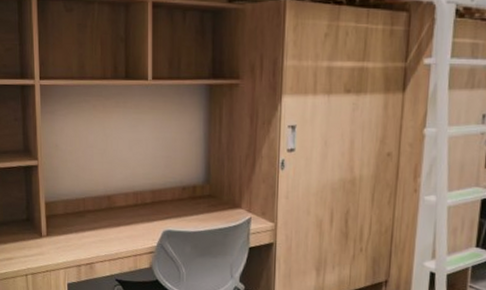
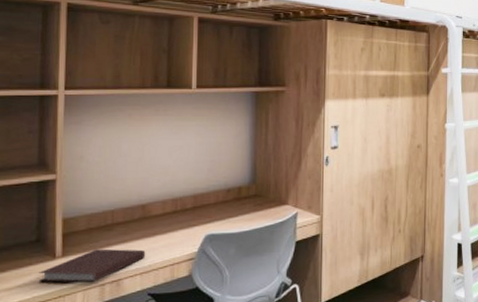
notebook: none [30,233,113,263] -> present [38,248,146,284]

